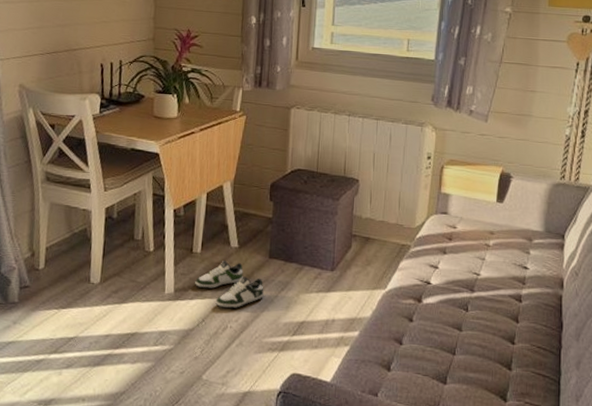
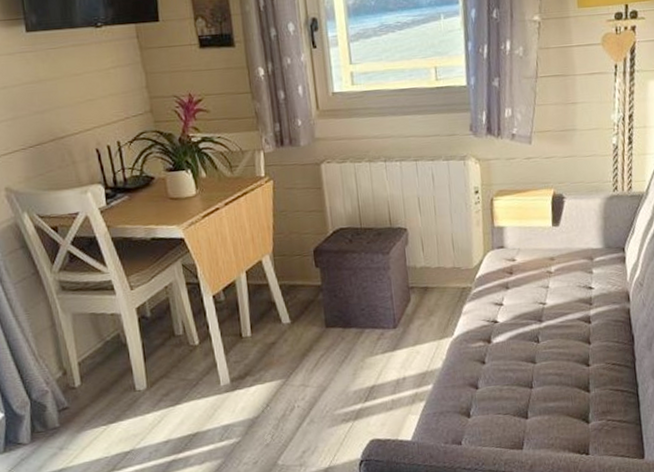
shoe: present [195,260,264,309] -> none [251,338,327,389]

